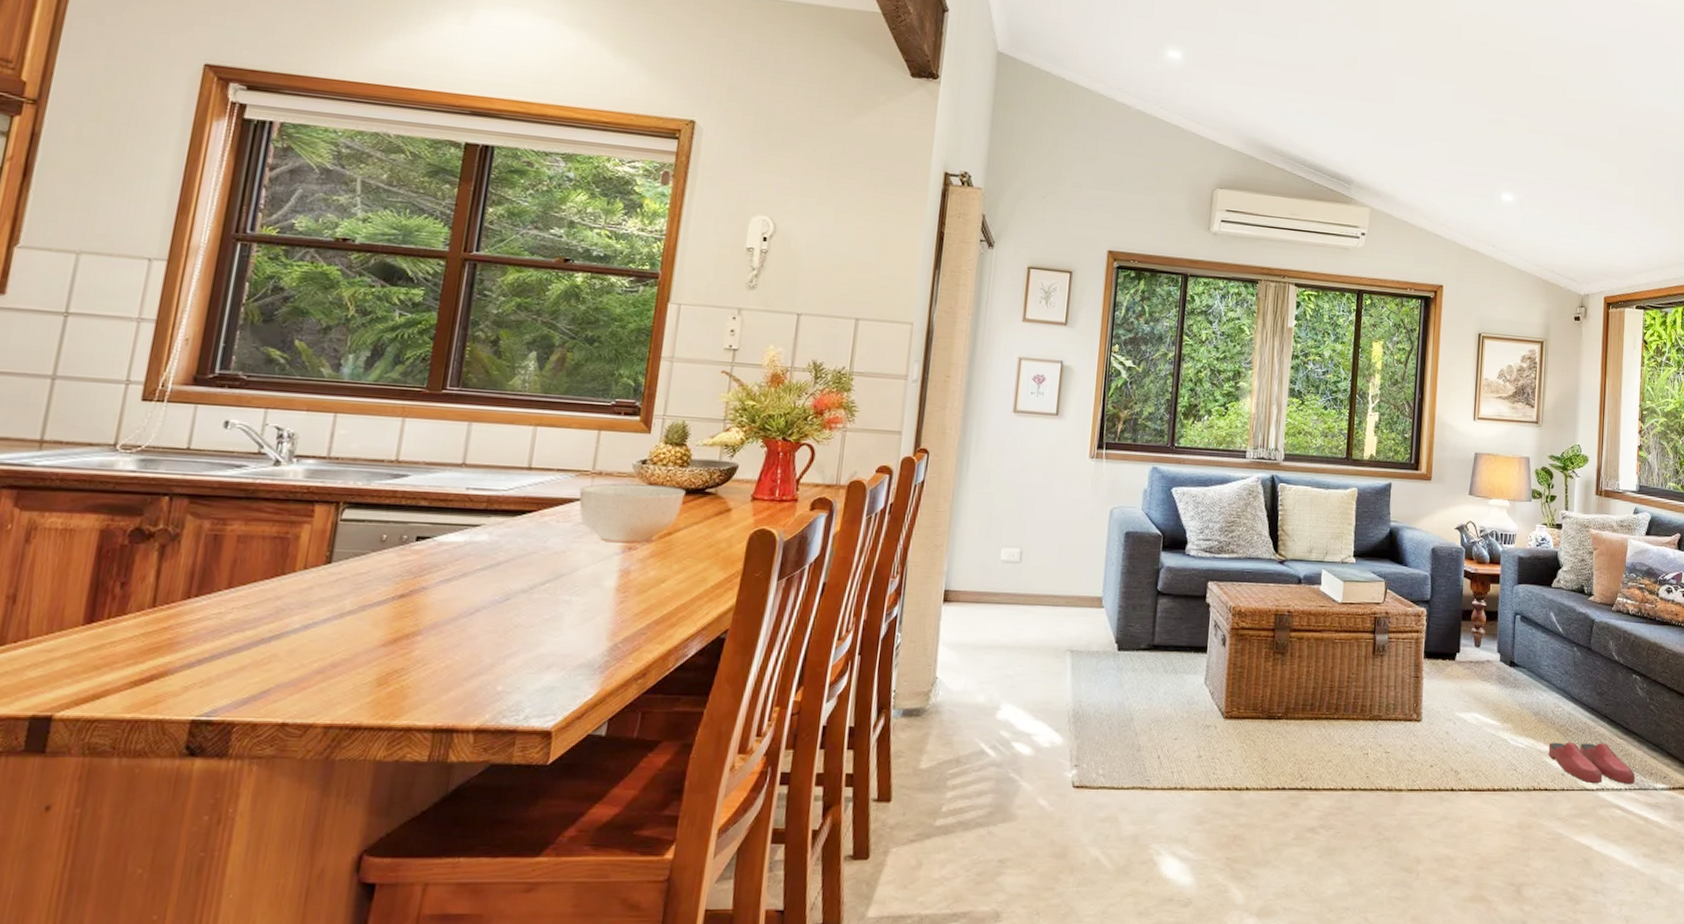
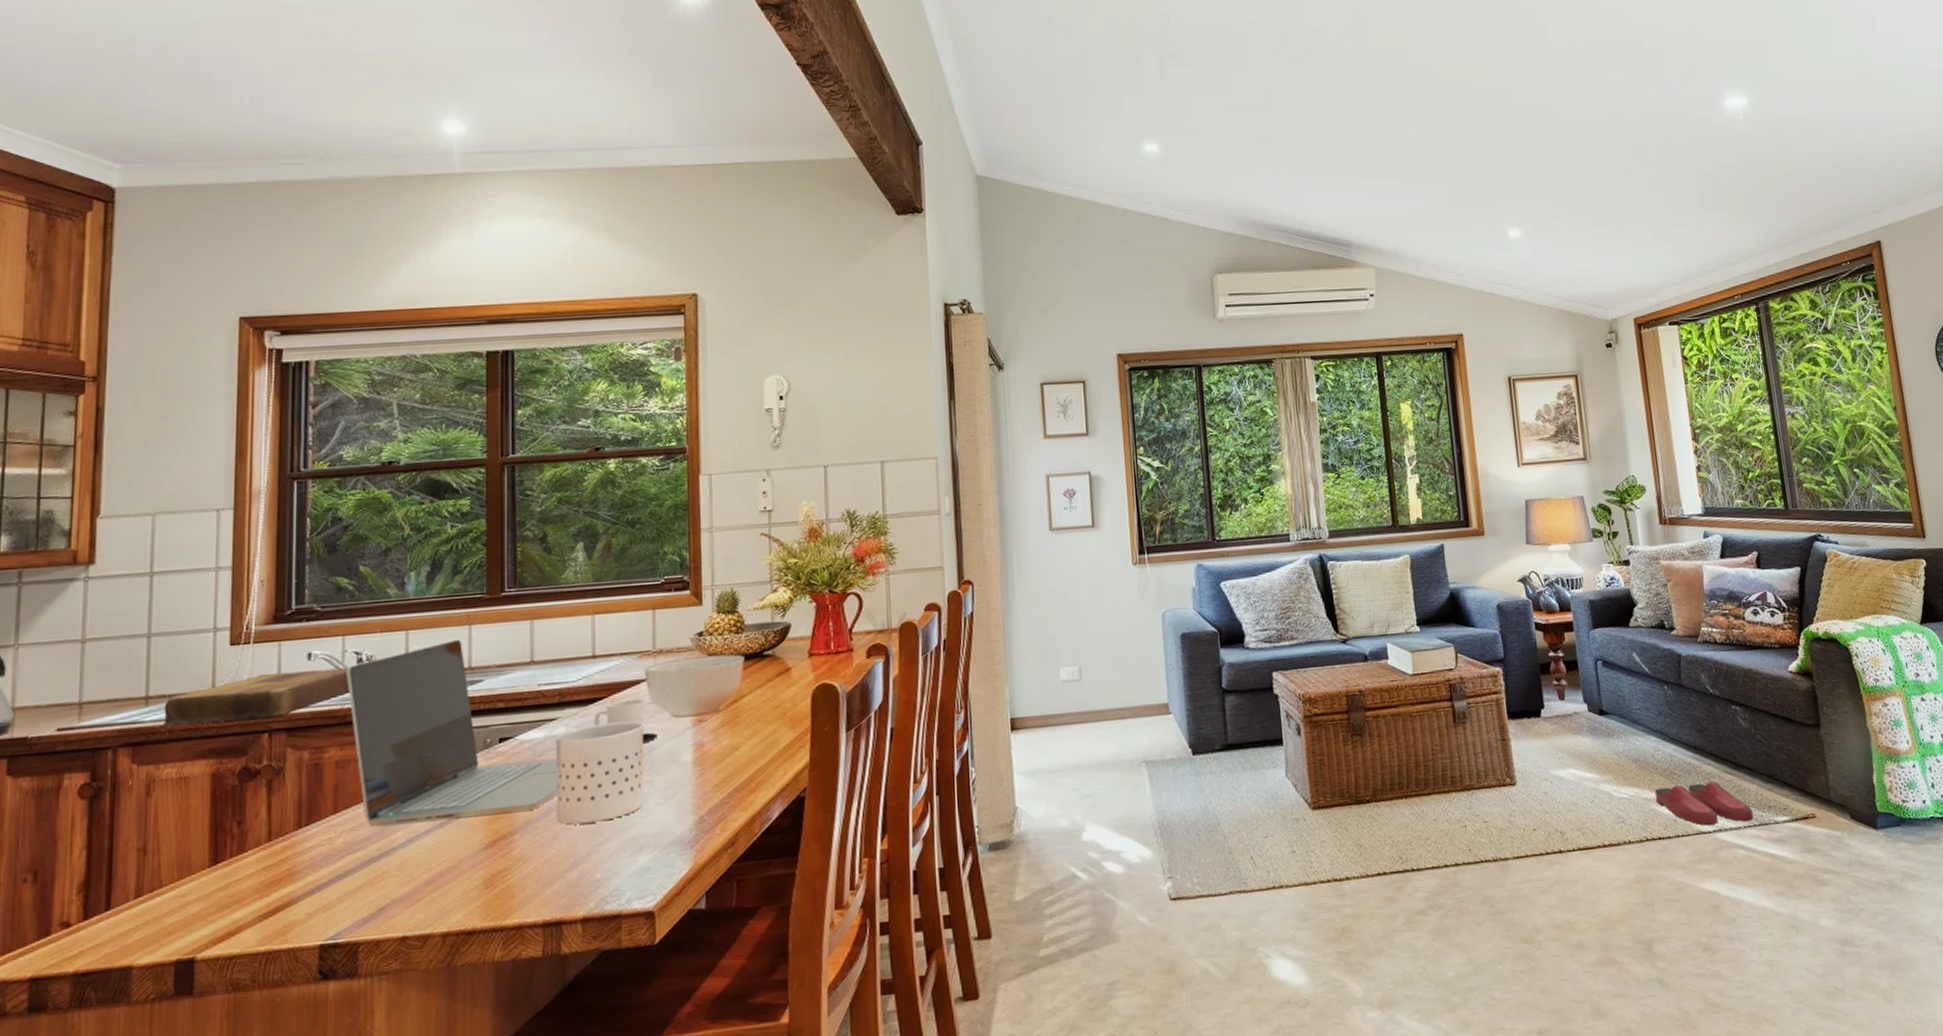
cutting board: none [55,434,266,481] -> present [163,668,350,726]
laptop: none [260,430,476,614] -> present [346,639,558,828]
mug: none [464,536,570,635] -> present [556,721,644,825]
cup: none [518,516,584,562] -> present [593,699,658,742]

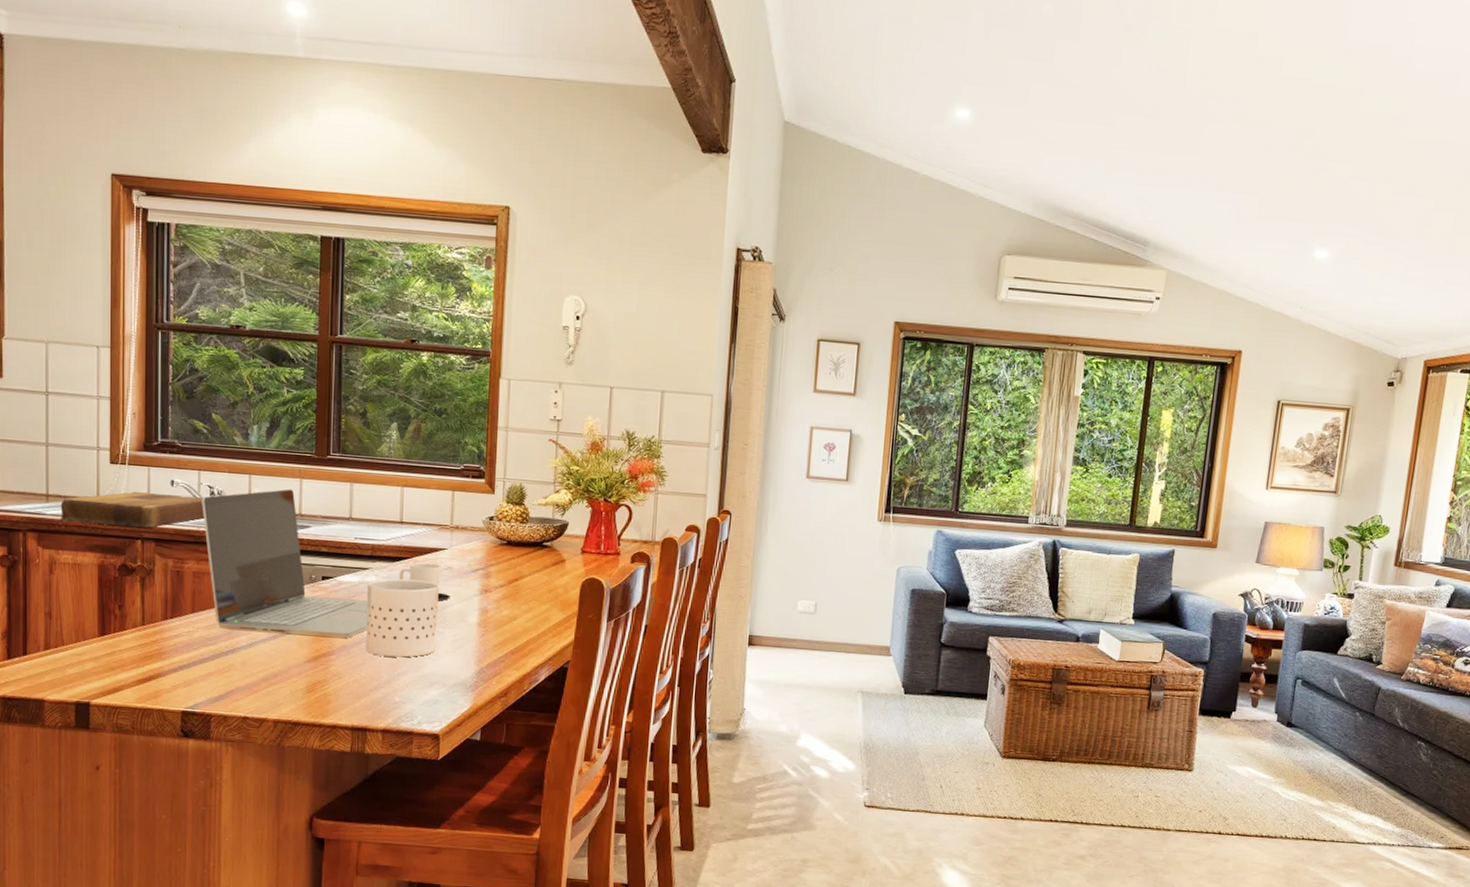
bowl: present [644,654,744,718] -> none [442,536,527,587]
slippers: present [1654,781,1753,826] -> none [1320,798,1410,840]

